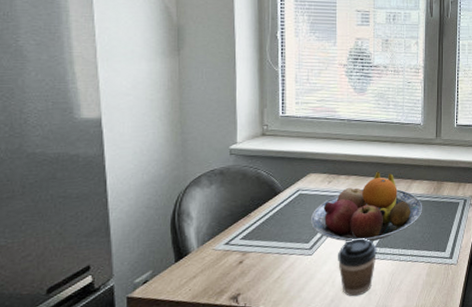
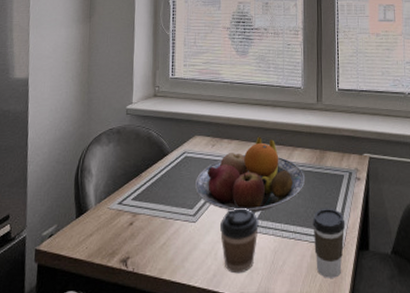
coffee cup: none [429,231,459,292] -> present [312,208,346,278]

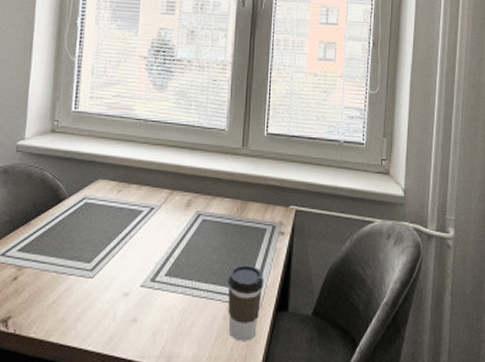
fruit bowl: present [195,136,306,213] -> none [95,182,223,269]
coffee cup: present [220,207,259,274] -> none [121,262,167,336]

